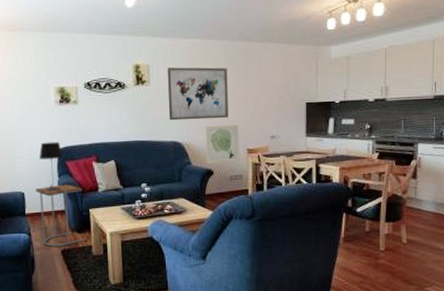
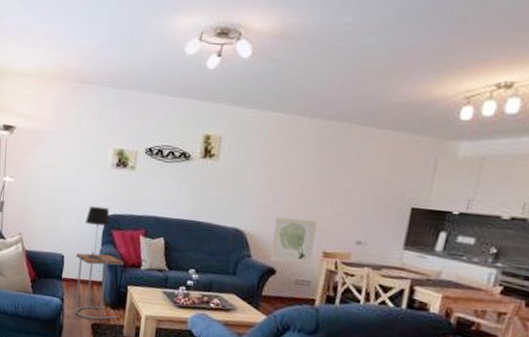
wall art: present [167,67,228,121] -> none [233,143,316,212]

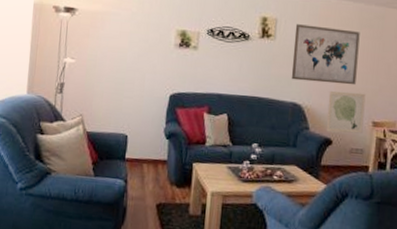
side table: present [74,252,124,320] -> none [139,131,189,200]
table lamp: present [86,206,110,260] -> none [150,85,174,138]
wall art: none [233,143,316,212] -> present [291,24,360,86]

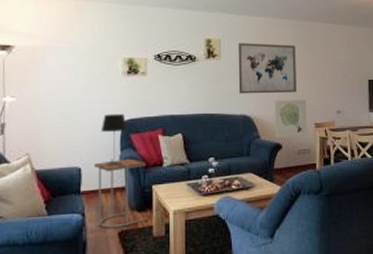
side table: none [139,131,189,200] -> present [93,158,147,228]
table lamp: none [150,85,174,138] -> present [102,113,127,166]

